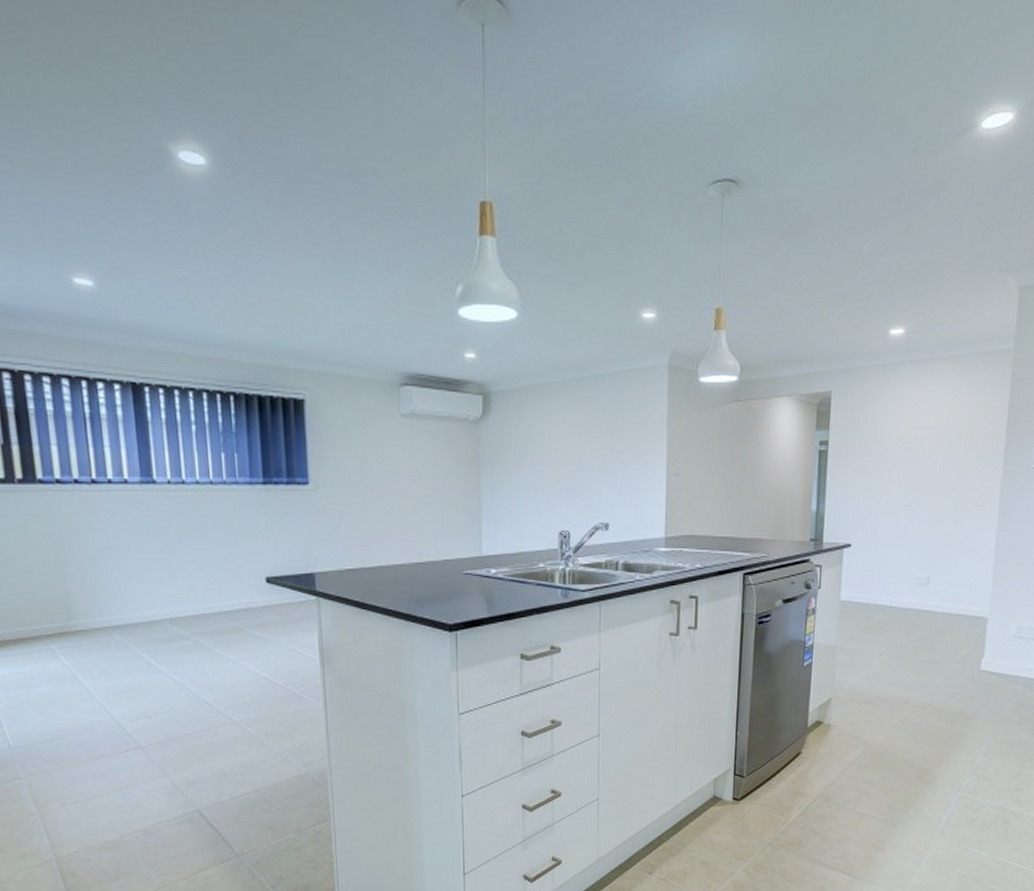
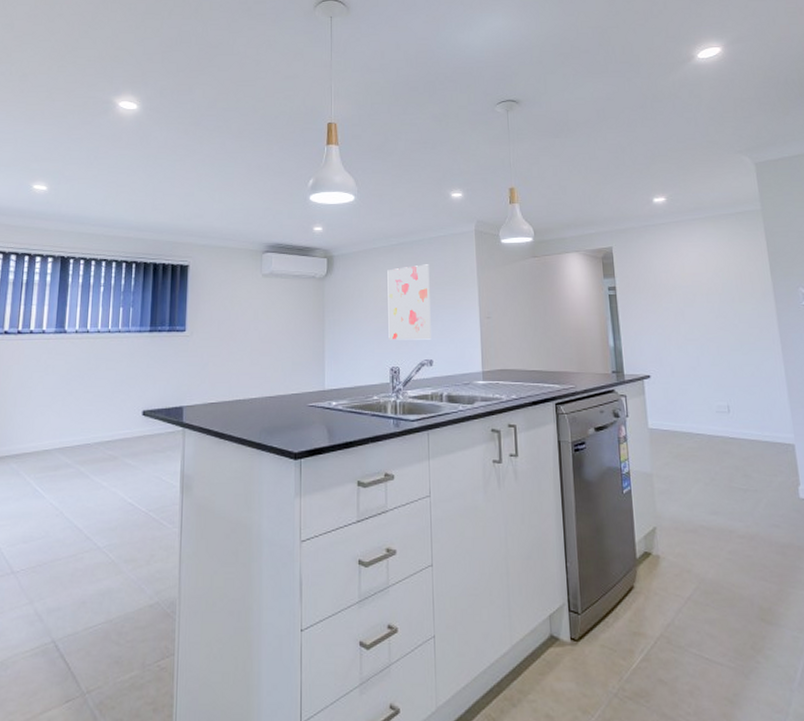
wall art: none [558,407,609,500] -> present [387,264,431,340]

